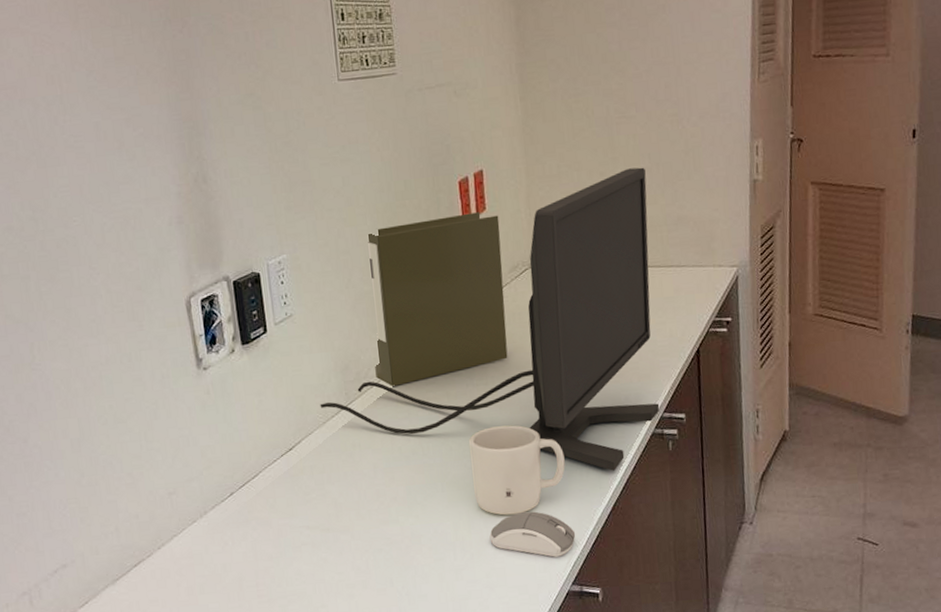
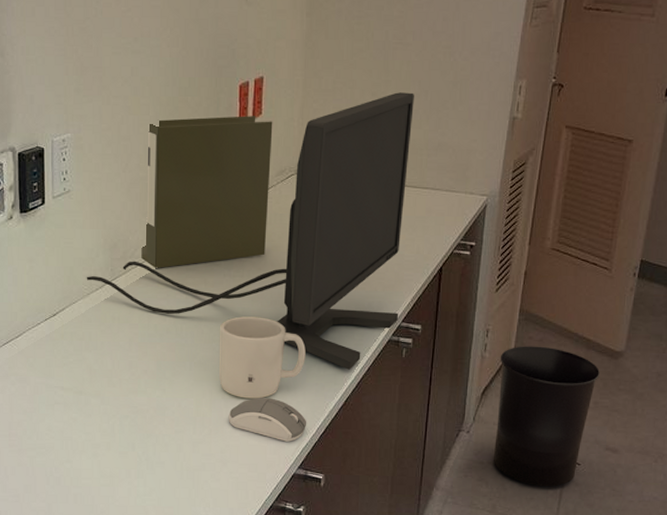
waste bin: none [774,420,885,574] -> present [493,346,600,487]

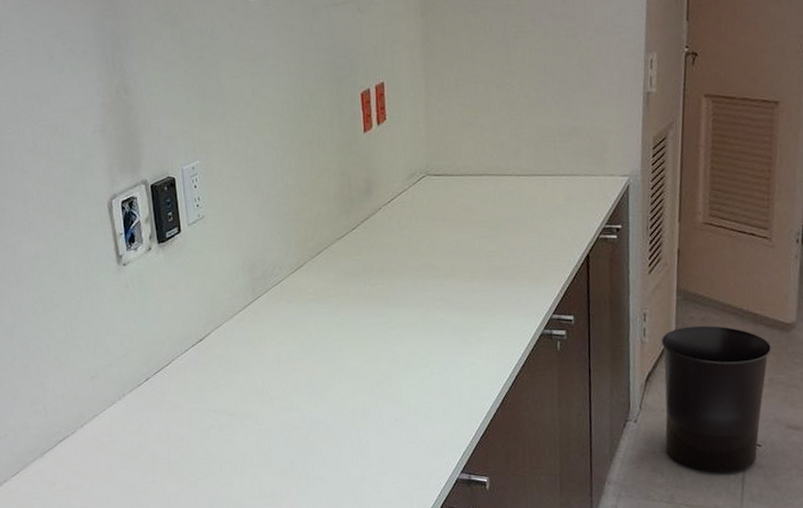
computer monitor: present [86,92,414,370] -> none [228,80,549,368]
binder: present [141,116,273,269] -> none [275,122,405,285]
mug: present [218,316,306,399] -> none [365,322,457,407]
computer mouse: present [228,398,307,442] -> none [384,403,466,447]

